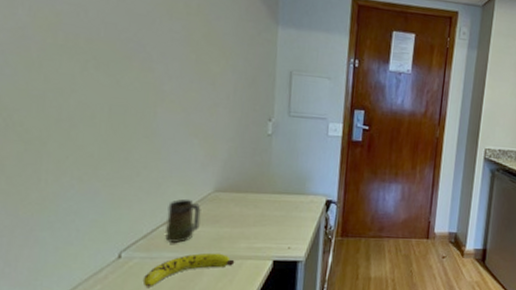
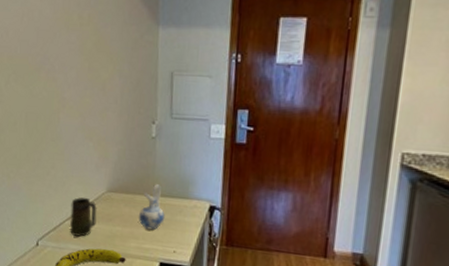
ceramic pitcher: none [250,181,280,229] -> present [138,184,165,230]

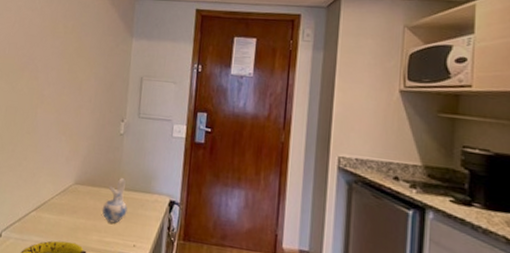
mug: present [70,197,97,237] -> none [34,188,63,229]

